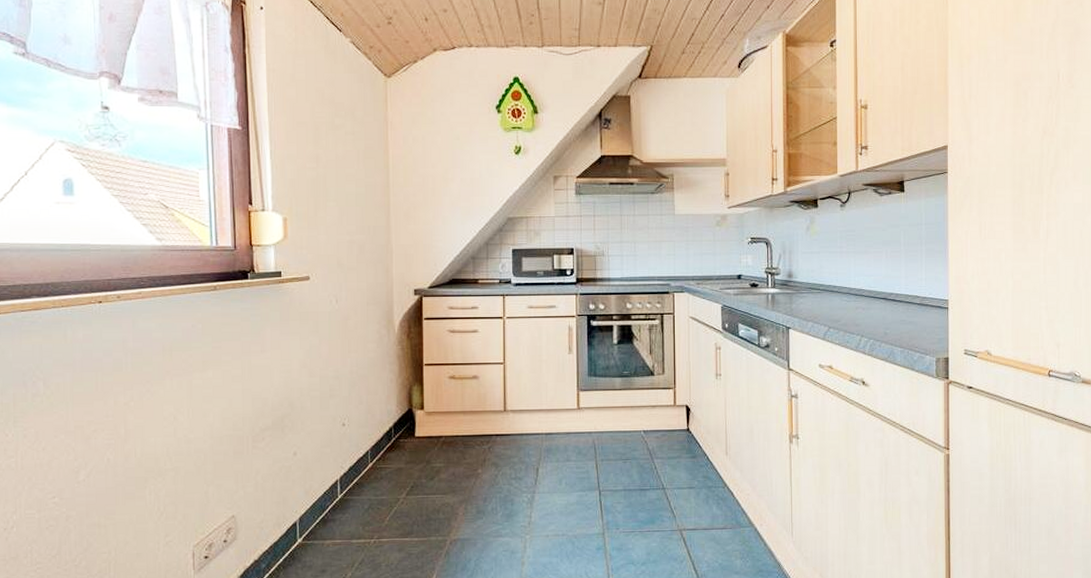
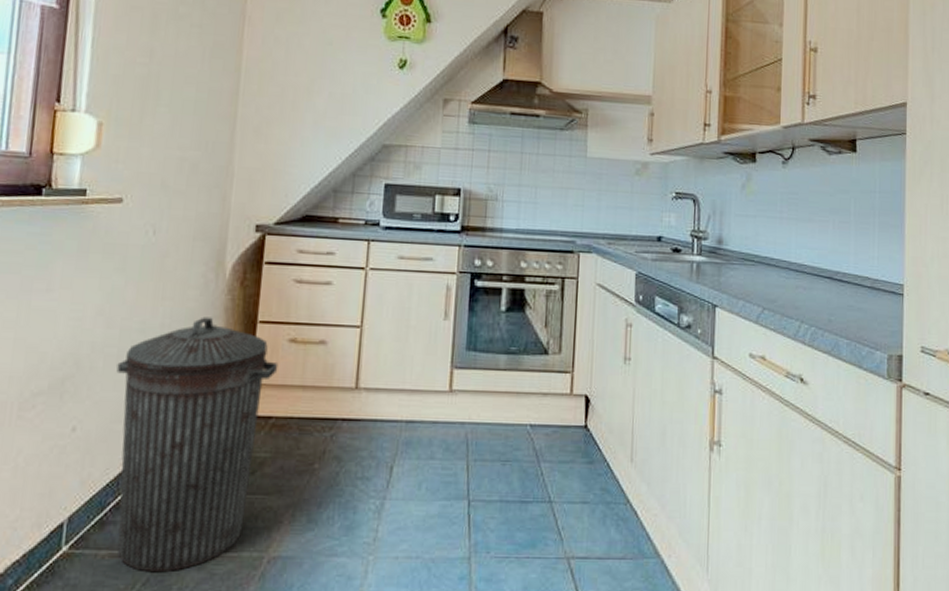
trash can: none [321,363,443,555] -> present [116,316,279,573]

